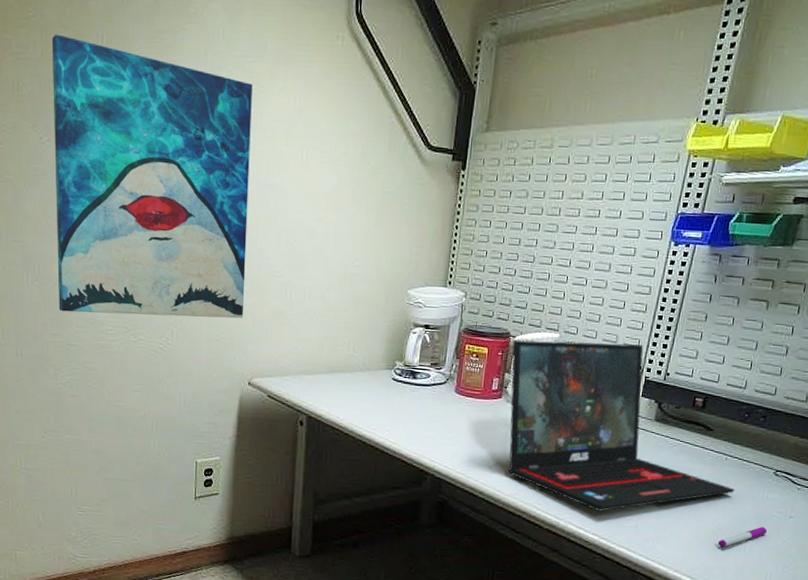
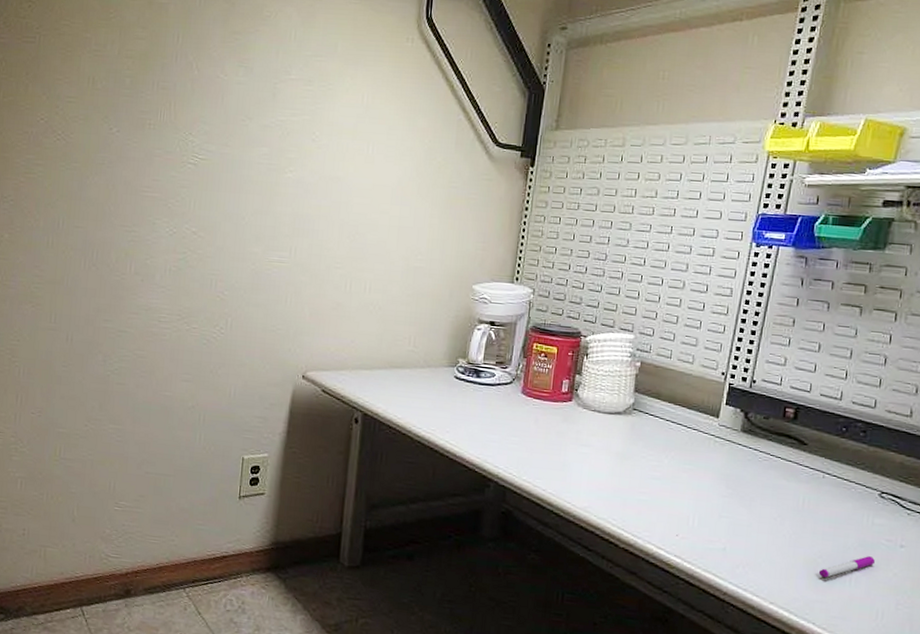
wall art: present [51,34,253,319] -> none [113,33,322,310]
laptop: present [508,340,735,511] -> none [579,339,836,531]

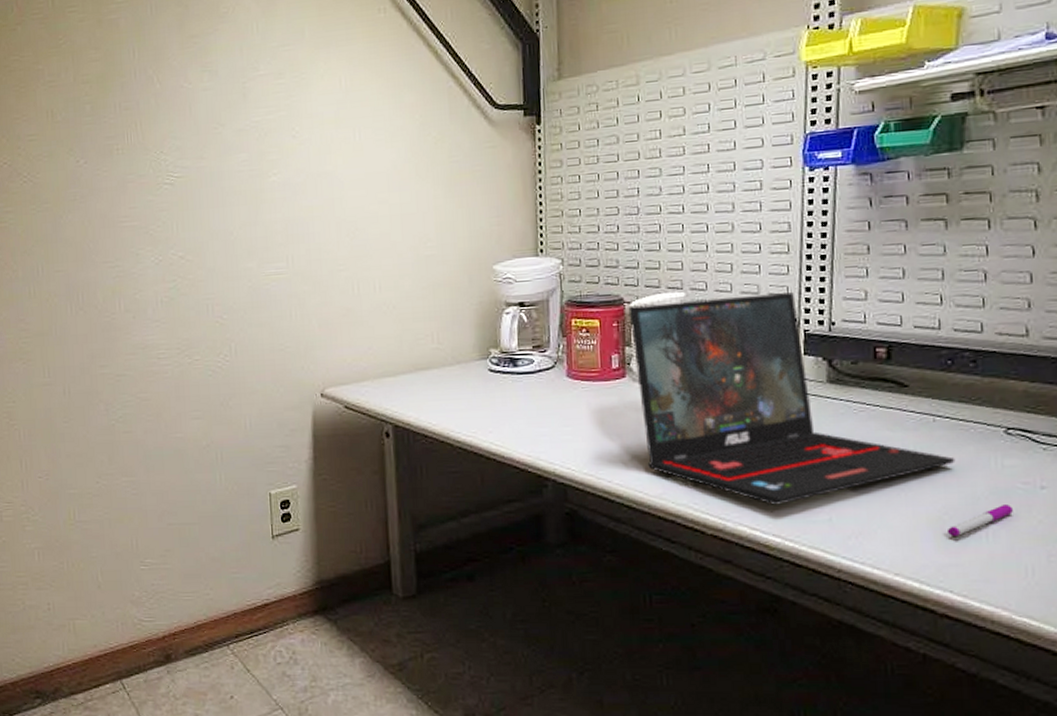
laptop: none [579,339,836,531] -> present [628,292,956,505]

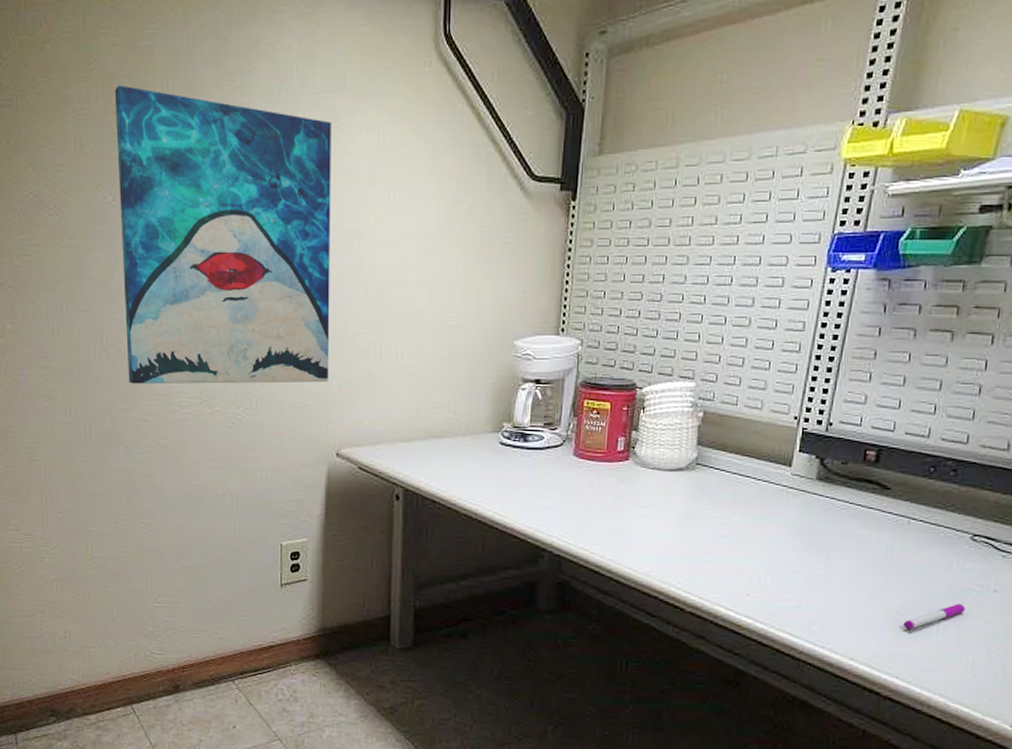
wall art: none [83,56,308,340] -> present [114,85,331,384]
laptop: present [628,292,956,505] -> none [639,390,922,589]

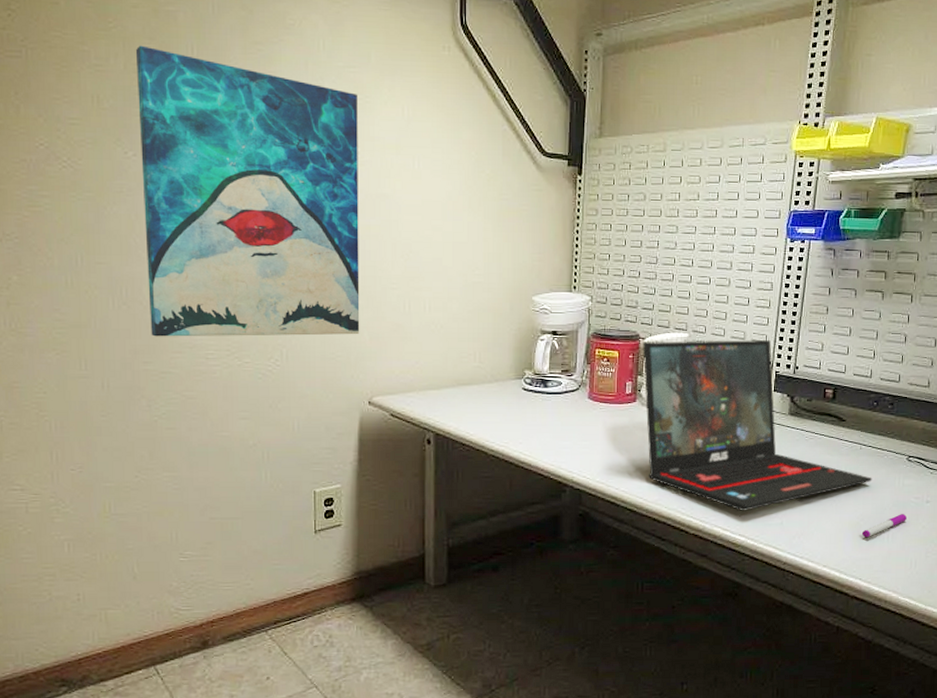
laptop: none [639,390,922,589] -> present [642,340,872,511]

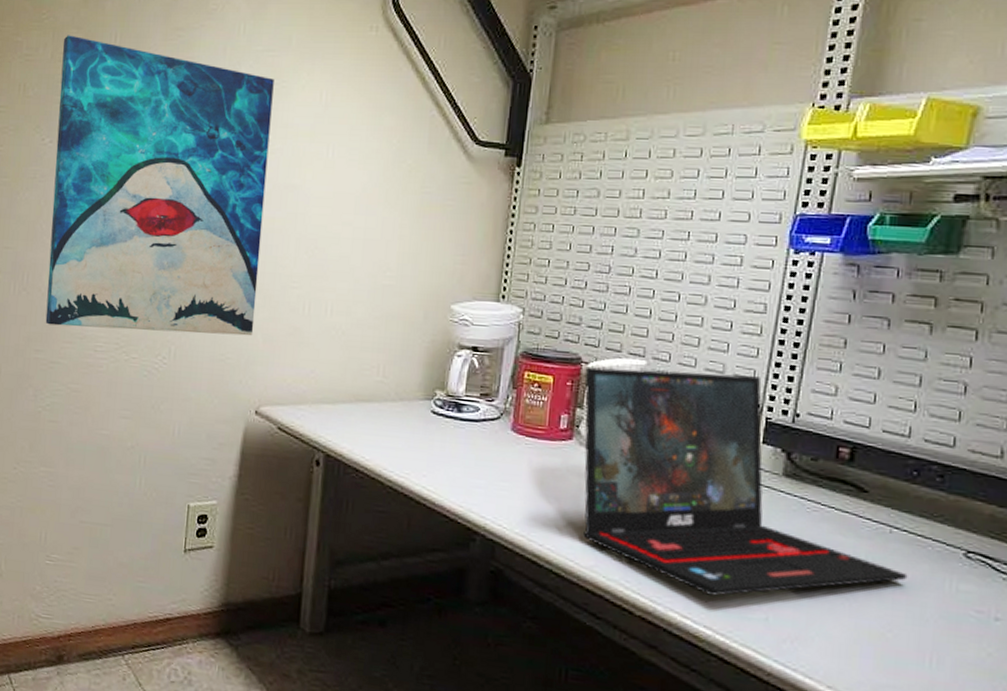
pen: present [862,514,907,537] -> none [890,631,962,657]

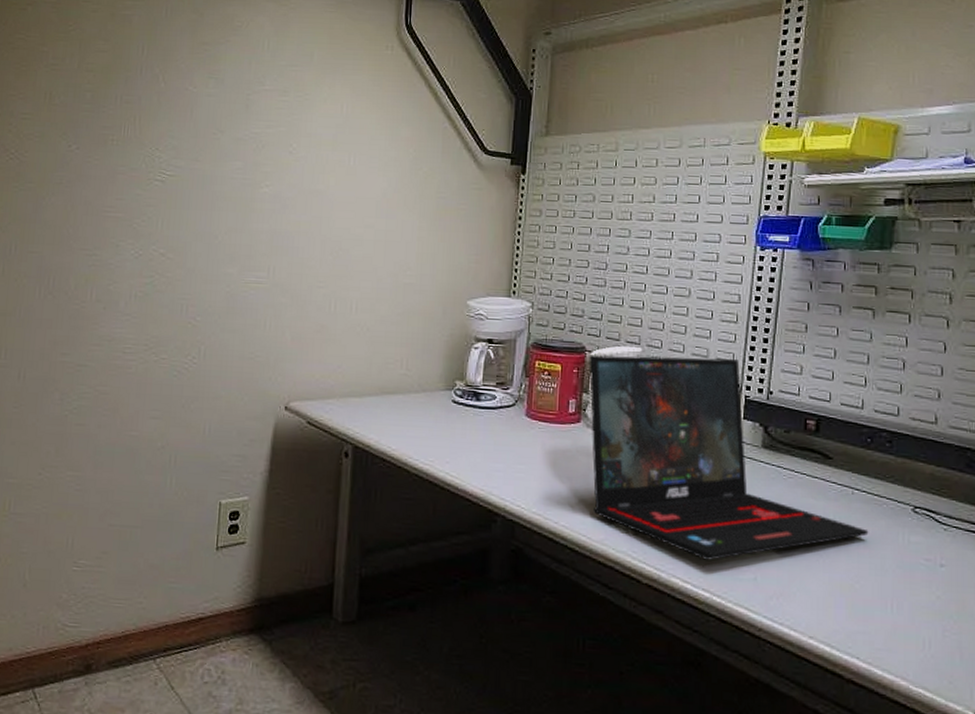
wall art: present [45,35,274,336] -> none [72,46,298,335]

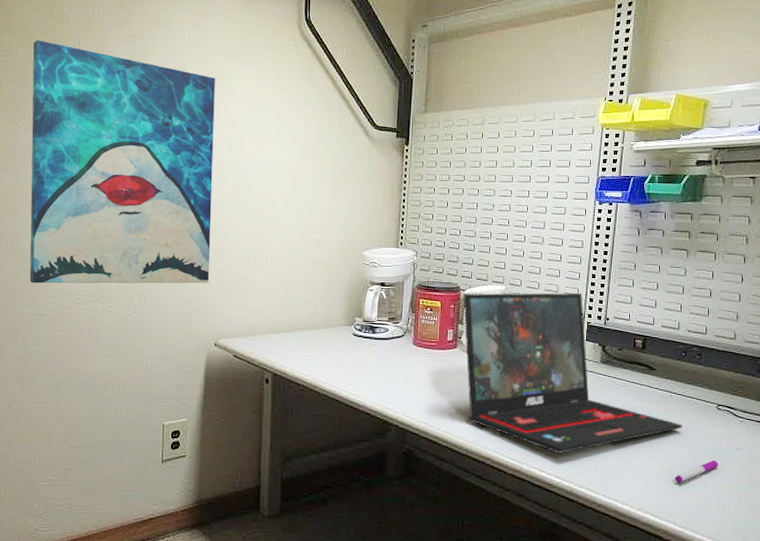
wall art: none [72,46,298,335] -> present [29,40,215,284]
pen: none [859,578,915,605] -> present [675,461,718,482]

